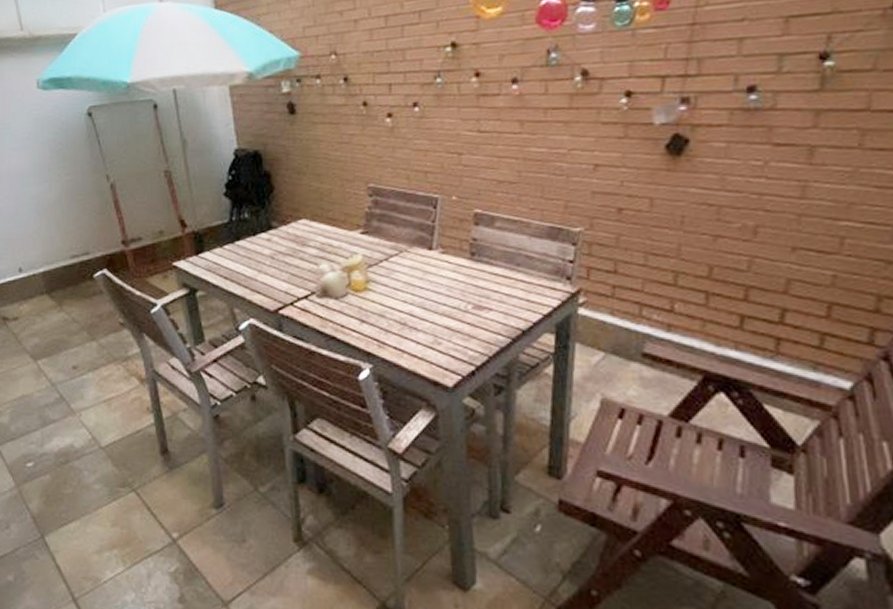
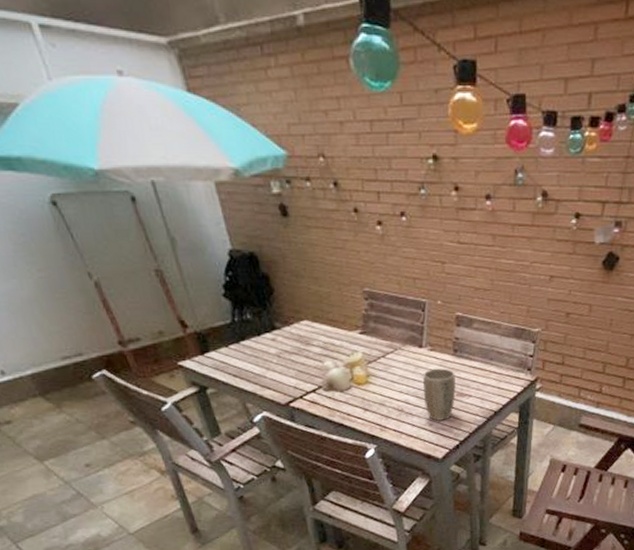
plant pot: none [432,274,472,339] -> present [423,368,456,421]

